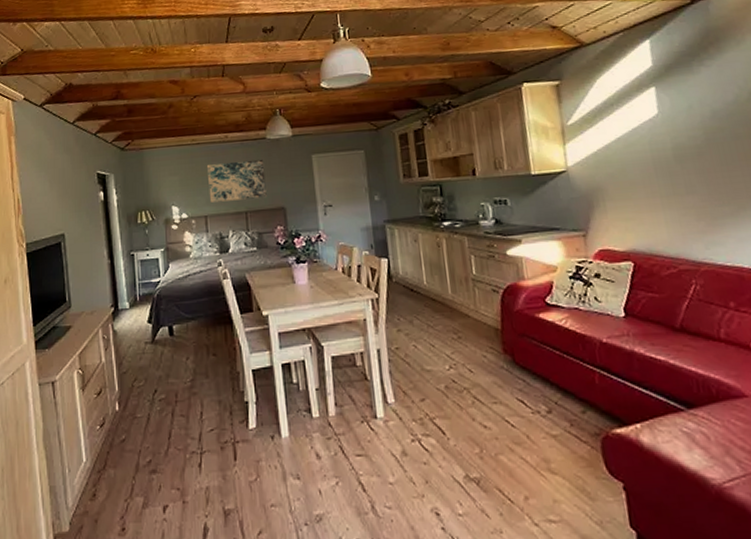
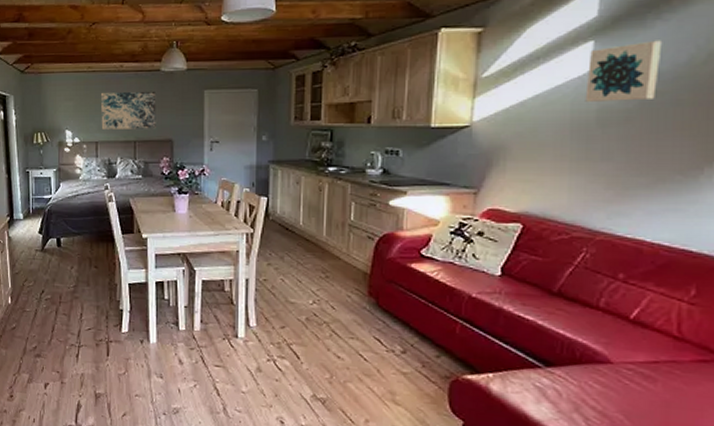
wall art: none [654,83,717,141] -> present [585,40,663,102]

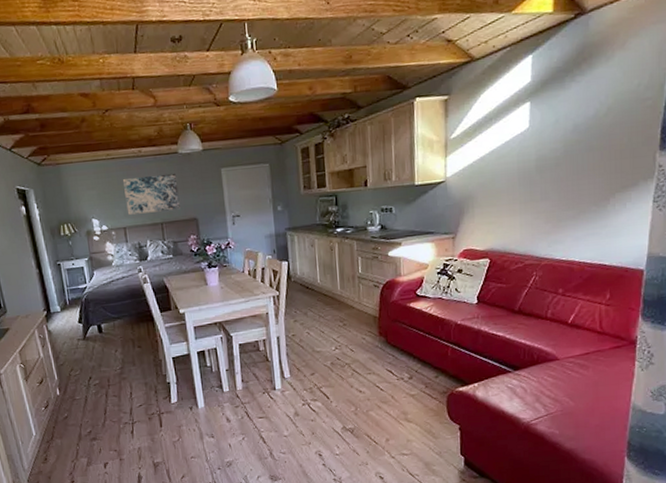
wall art: present [585,40,663,102] -> none [526,98,577,153]

